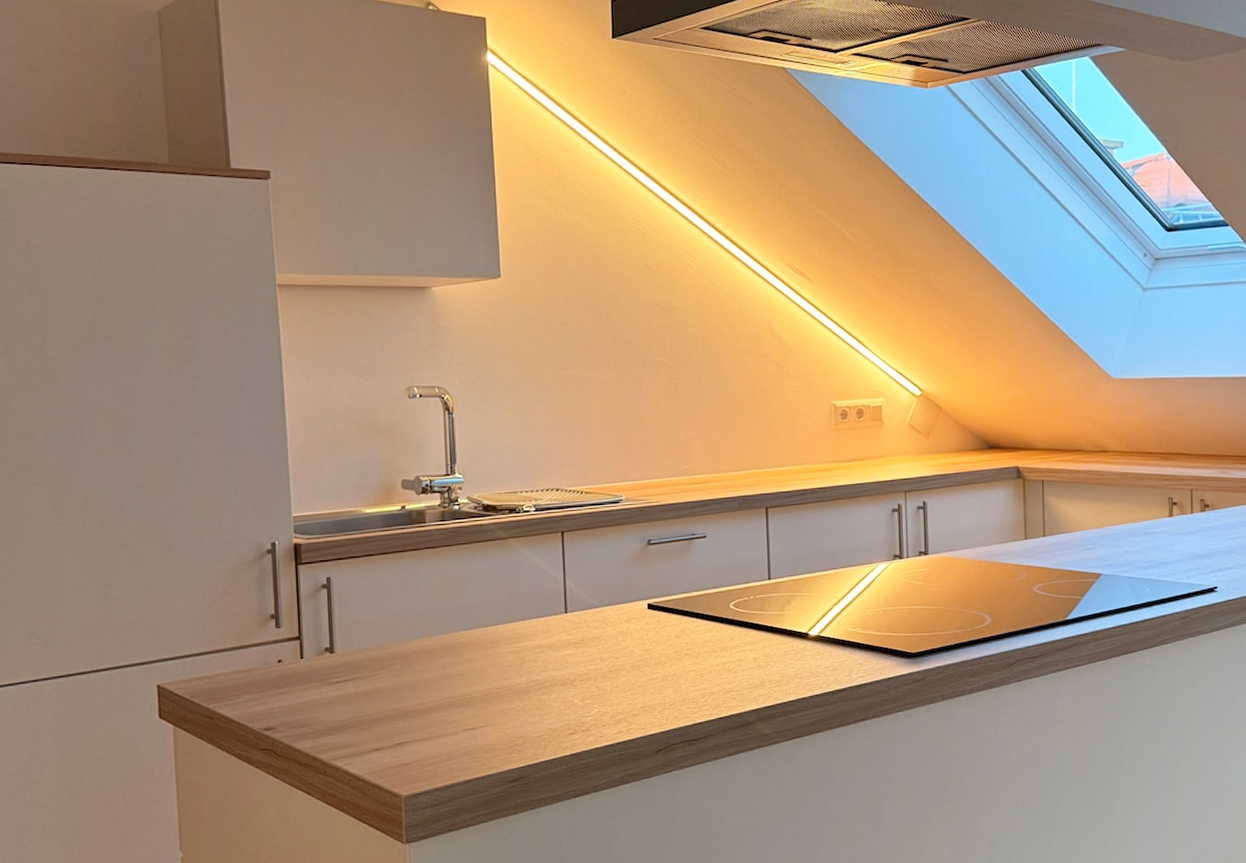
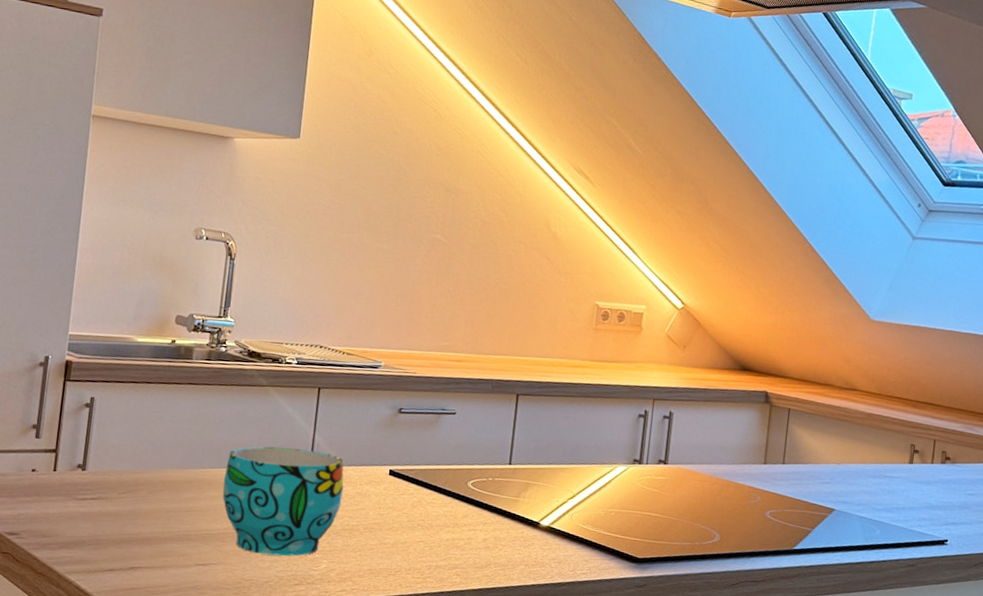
cup: none [478,596,604,709] -> present [222,446,344,557]

